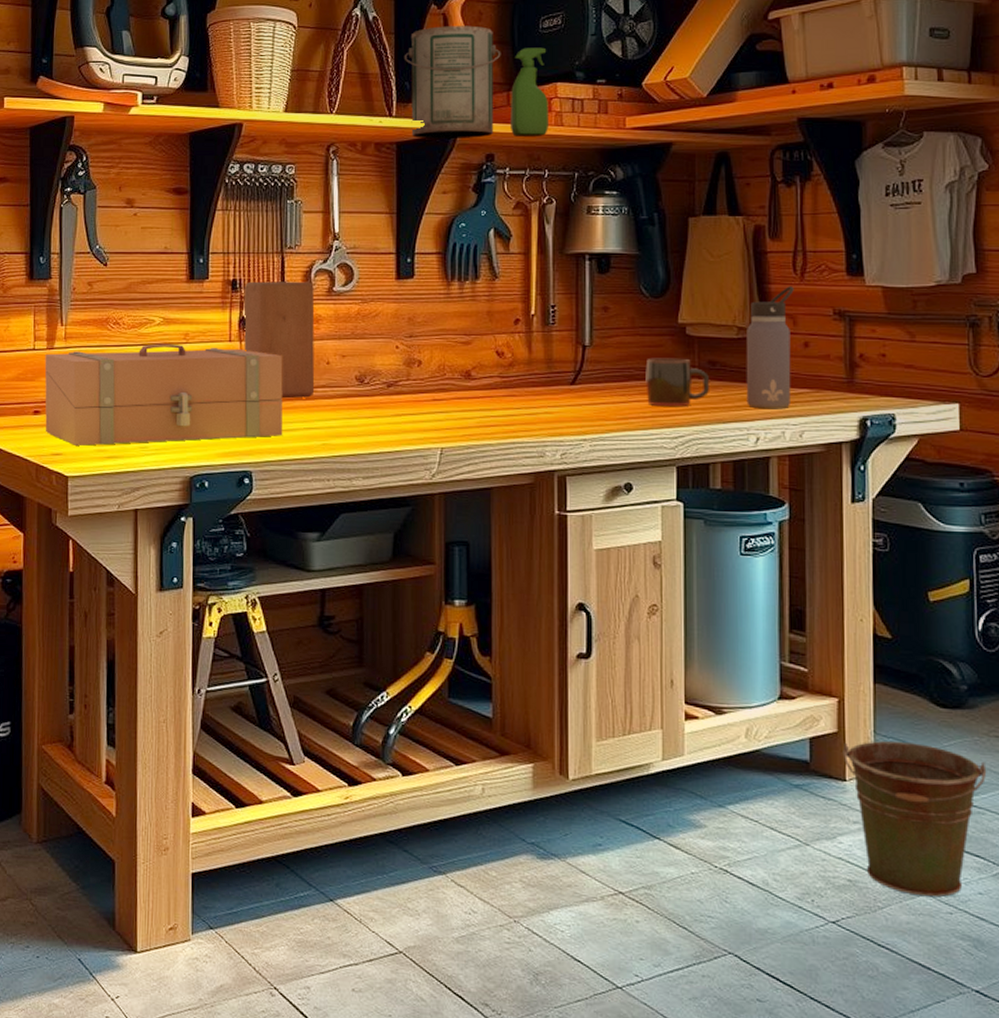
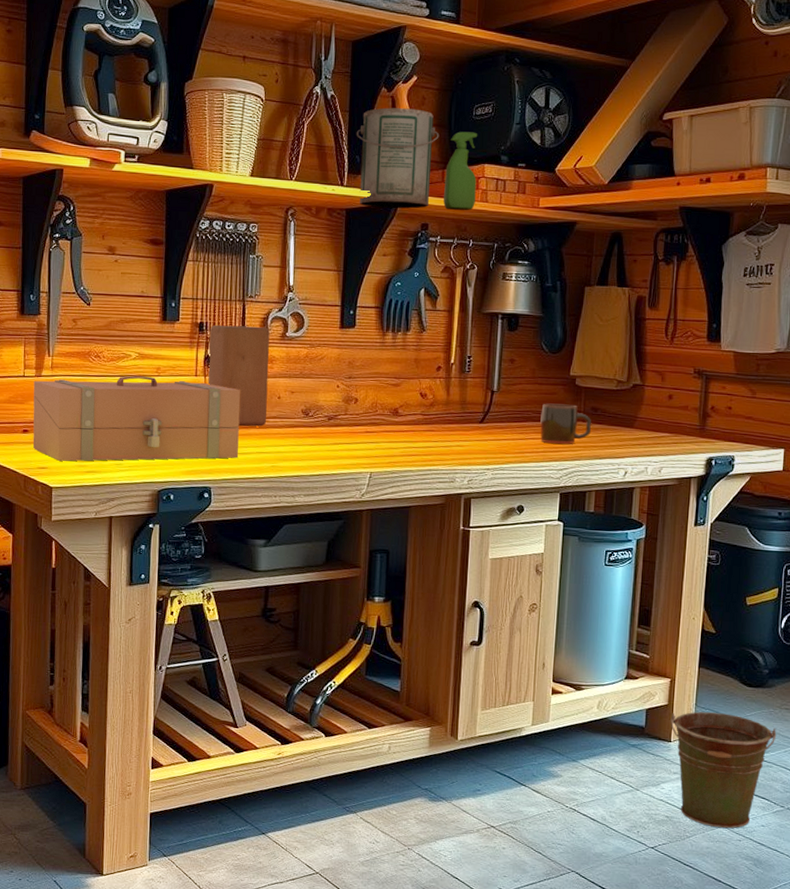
water bottle: present [746,286,794,410] -> none [619,348,665,449]

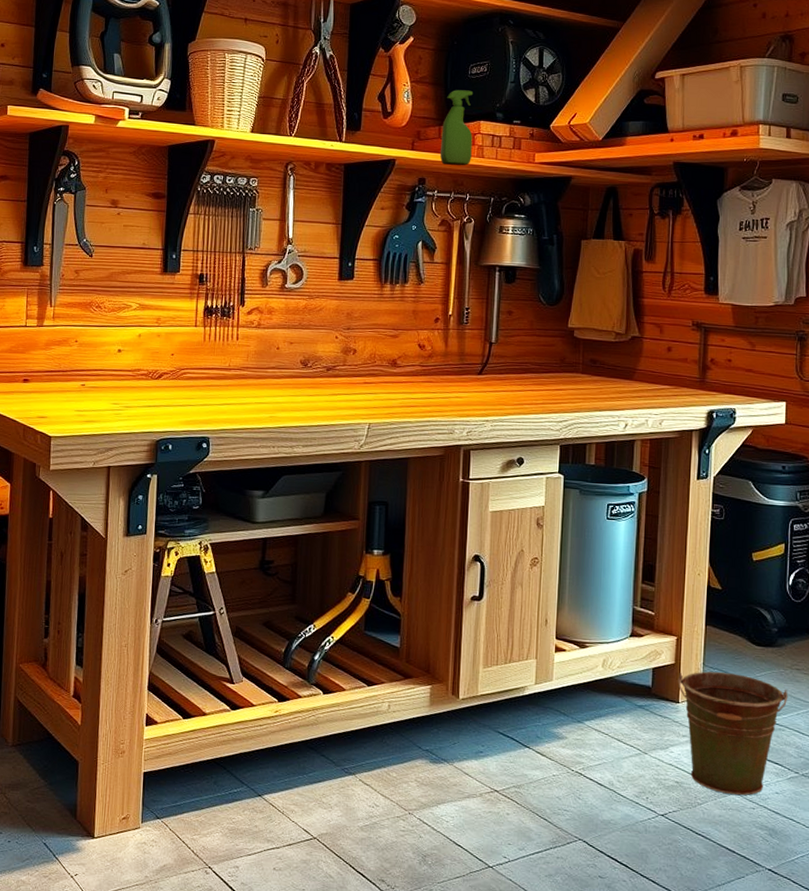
toolbox: present [32,375,240,461] -> none [33,326,239,411]
wood block: present [208,324,270,427] -> none [207,276,269,377]
paint can: present [356,107,440,209] -> none [354,67,436,164]
mug: present [540,403,592,444] -> none [539,355,591,396]

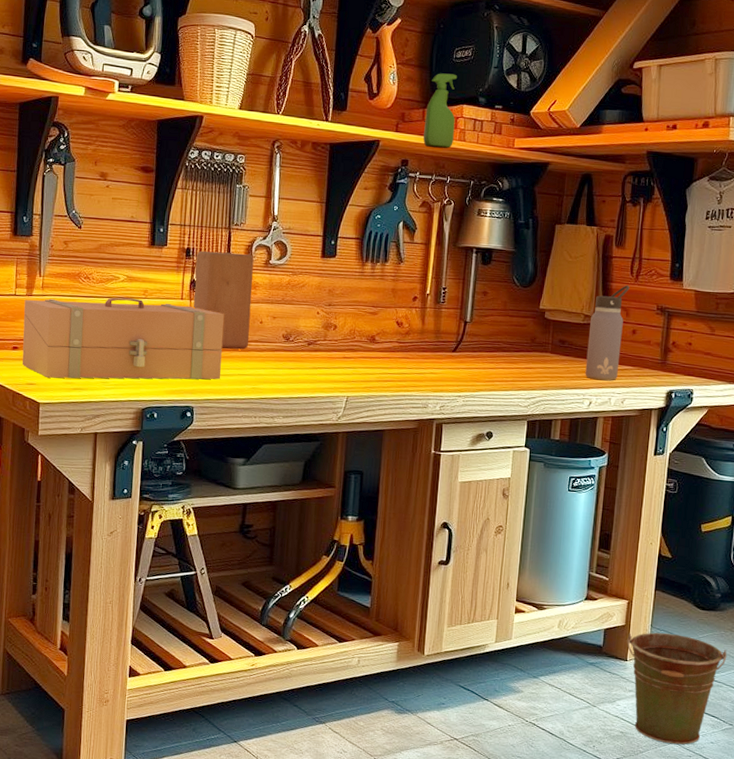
toolbox: none [33,326,239,411] -> present [22,297,224,380]
wood block: none [207,276,269,377] -> present [193,250,254,350]
water bottle: none [619,301,662,402] -> present [585,285,630,381]

